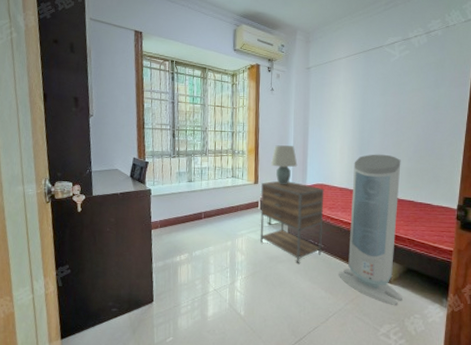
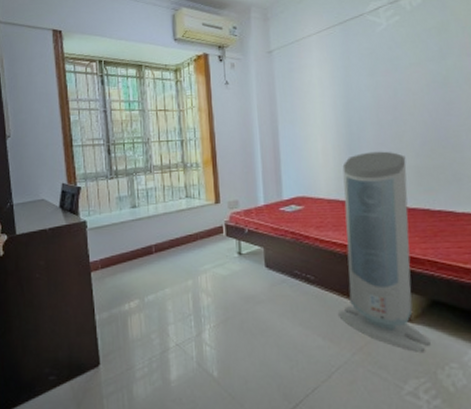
nightstand: present [260,180,324,264] -> none [223,196,312,305]
table lamp: present [271,145,298,185] -> none [234,151,269,202]

